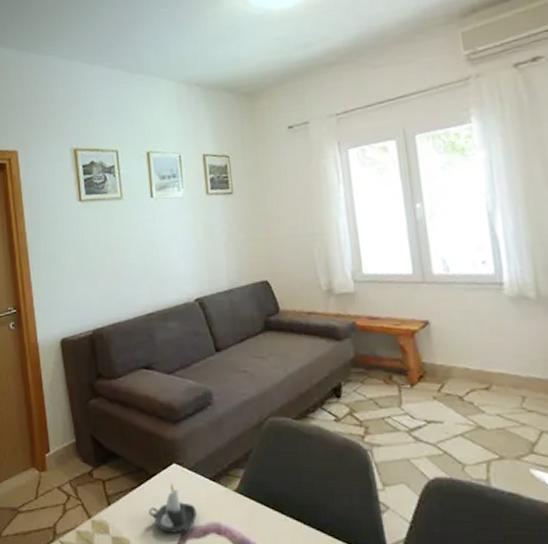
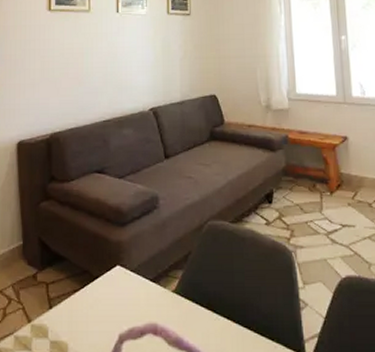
candle: present [149,484,197,533] -> none [90,285,135,335]

